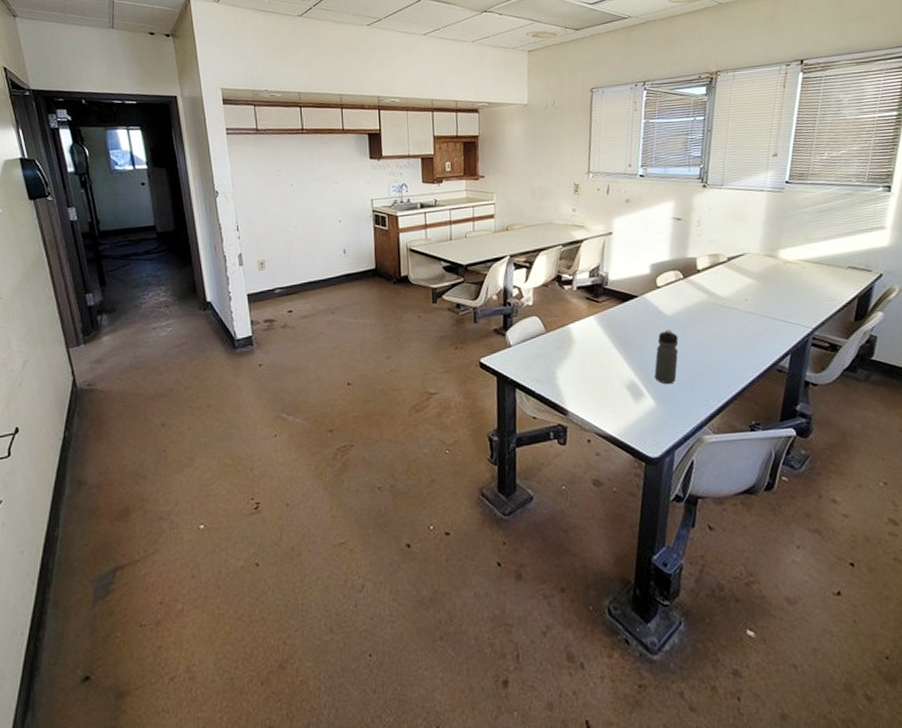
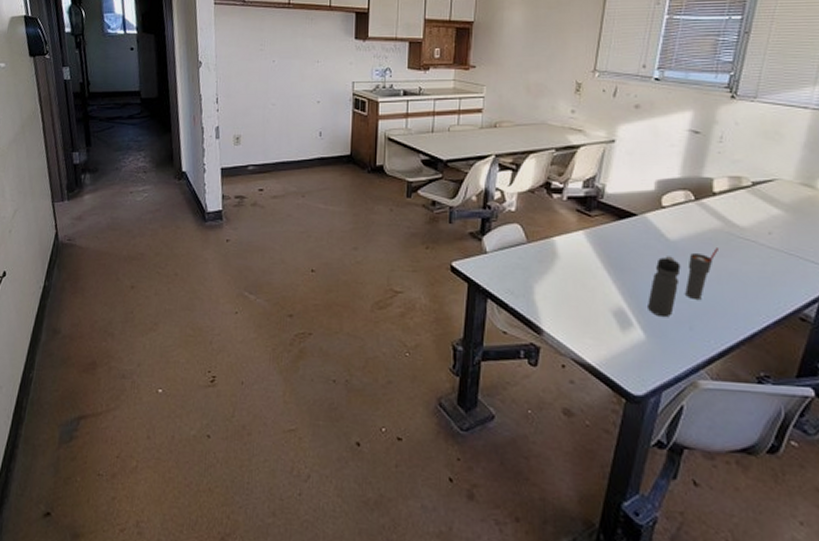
cup: none [684,317,708,365] -> present [685,248,720,299]

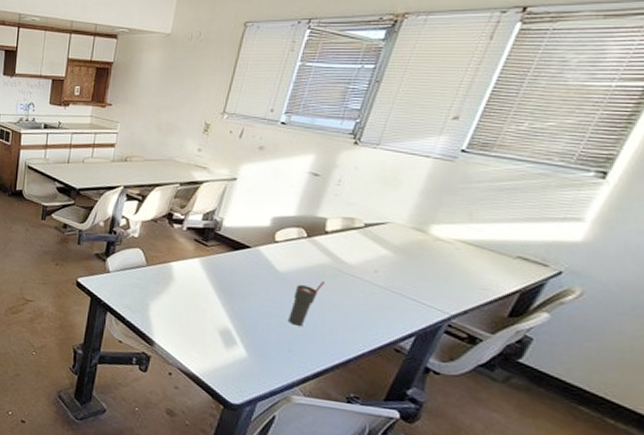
water bottle: present [648,256,681,318] -> none [252,286,287,340]

